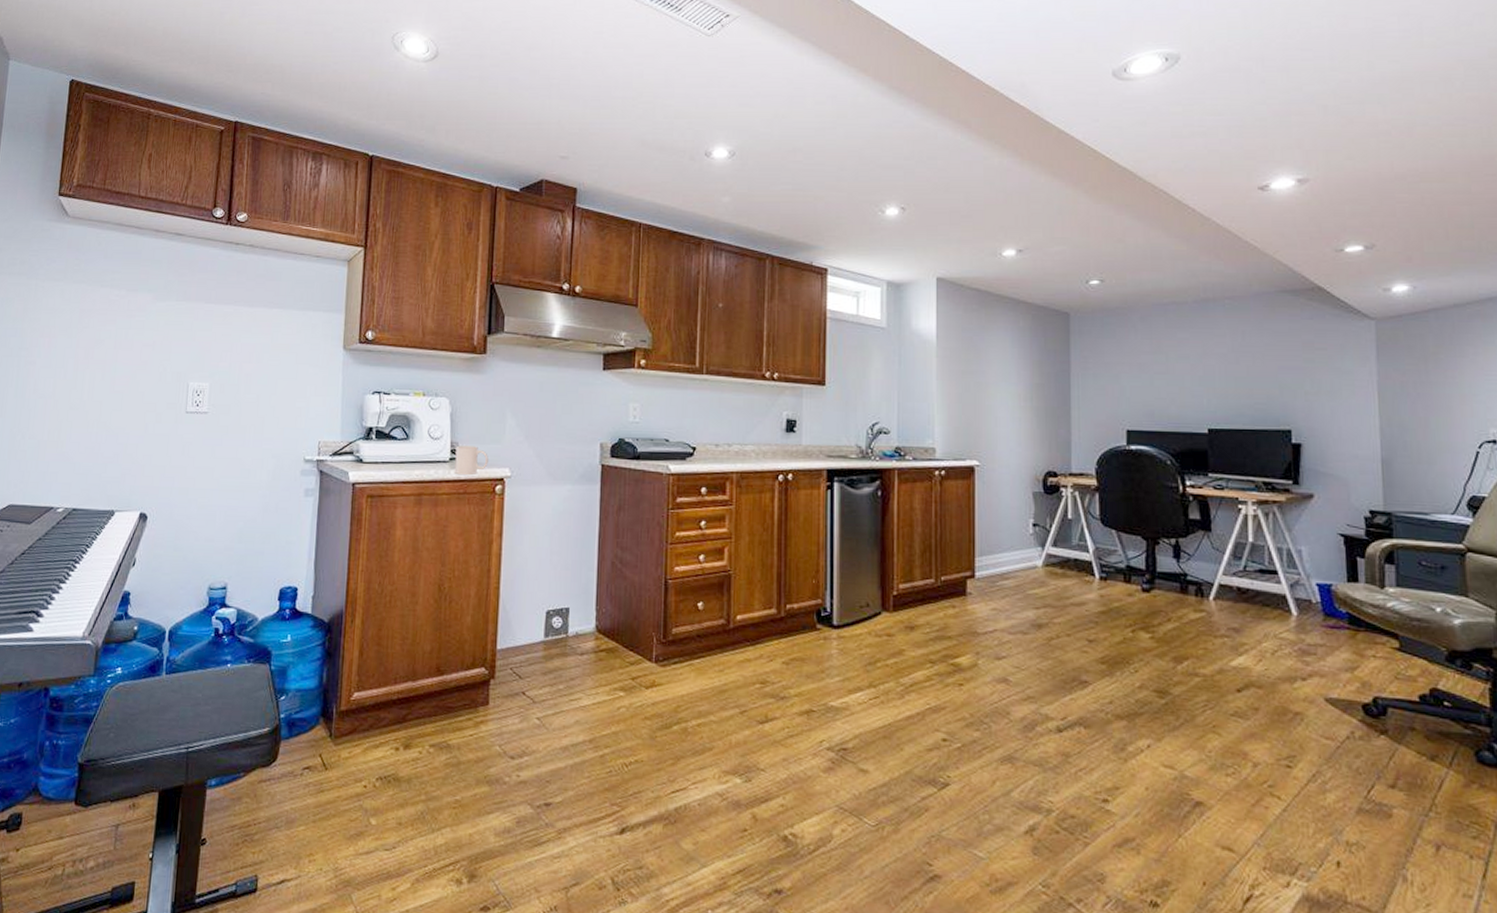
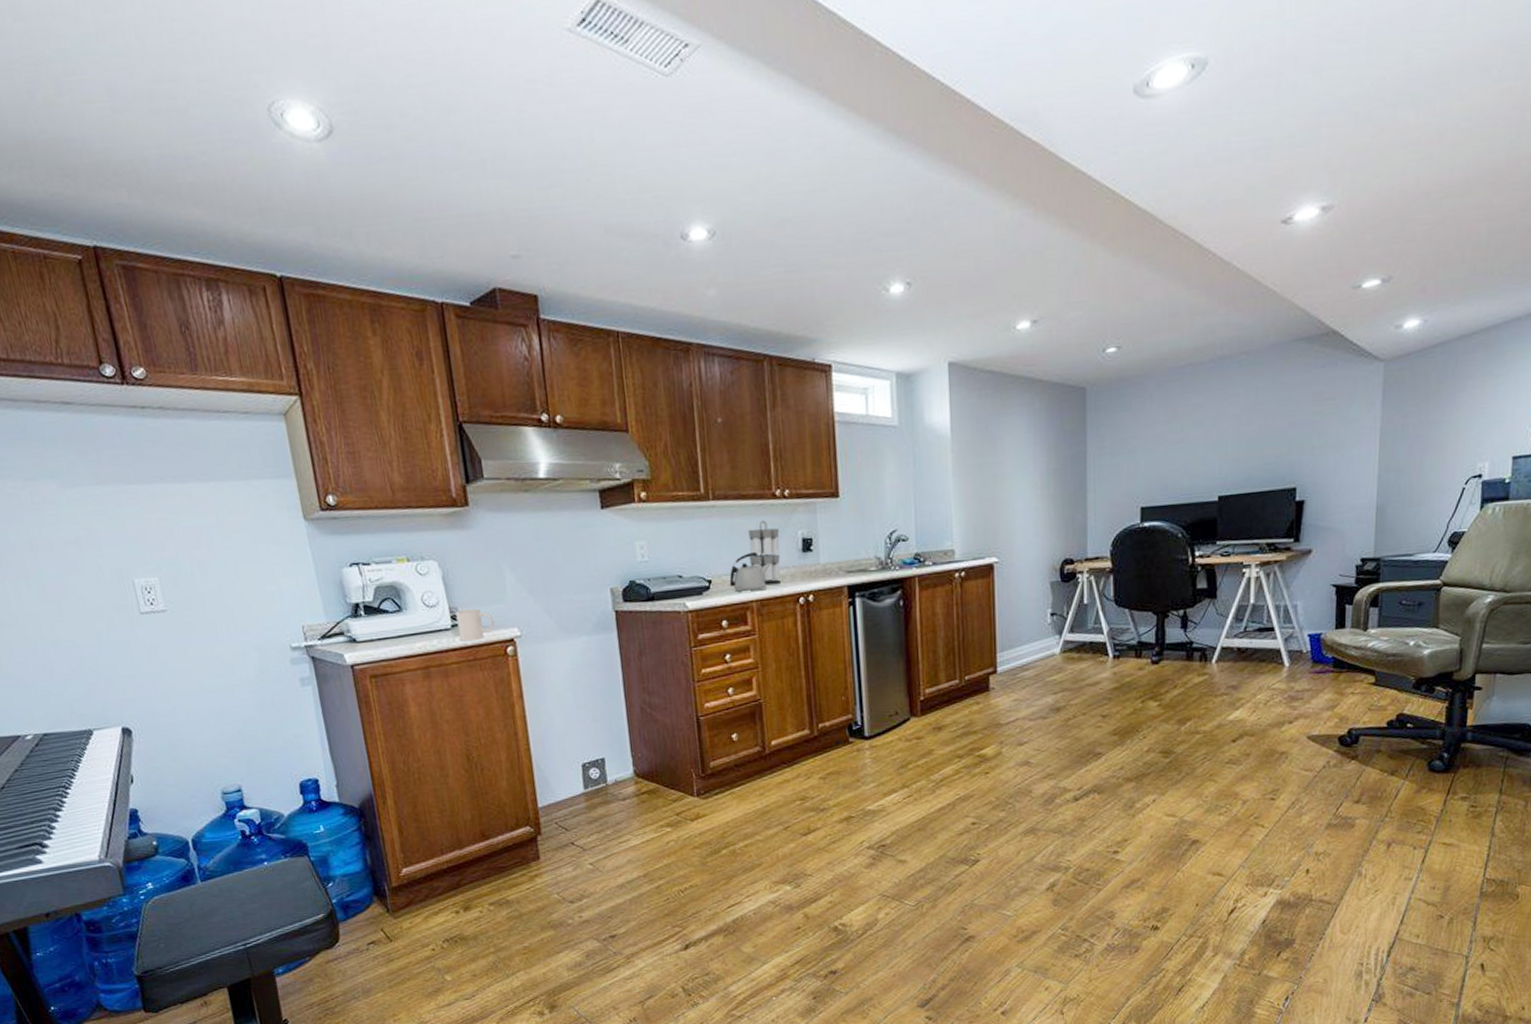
kettle: none [712,425,755,464] -> present [729,551,772,592]
spice rack: none [734,398,766,460] -> present [748,520,782,586]

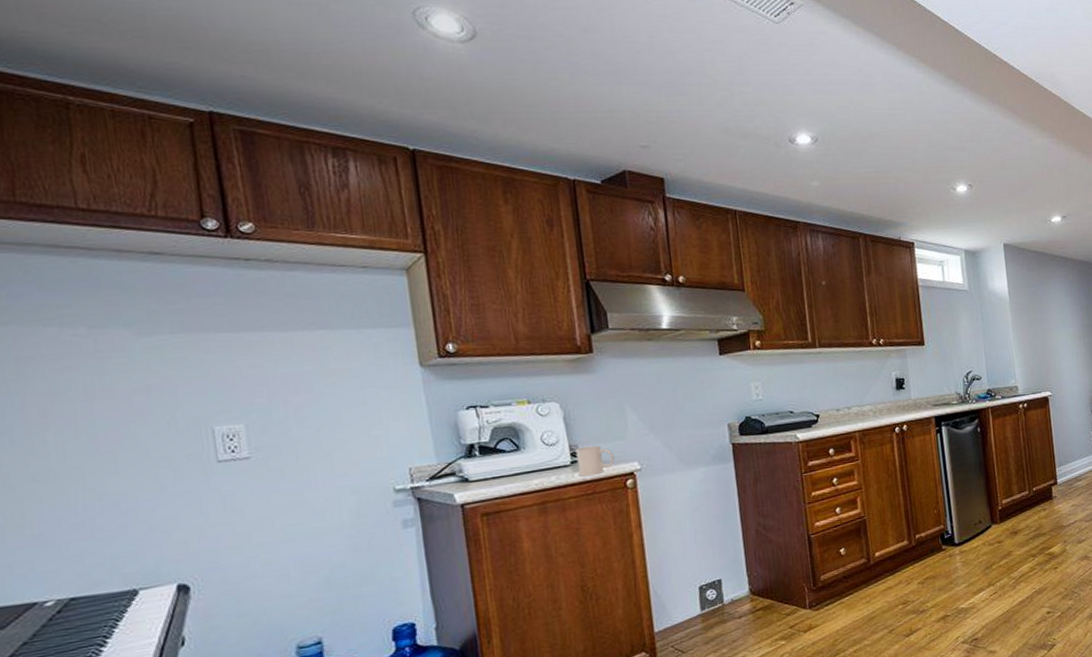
kettle: present [729,551,772,592] -> none [835,389,871,424]
spice rack: present [748,520,782,586] -> none [850,364,880,419]

